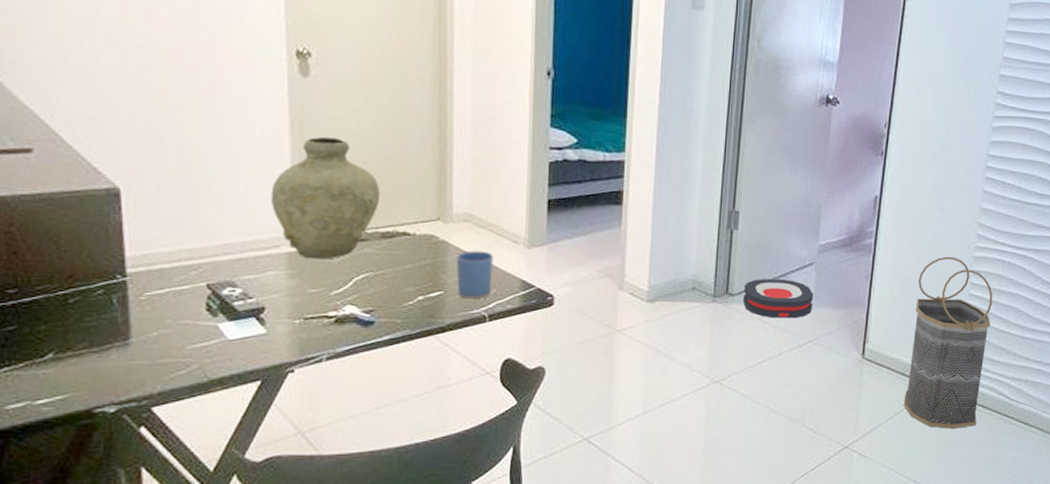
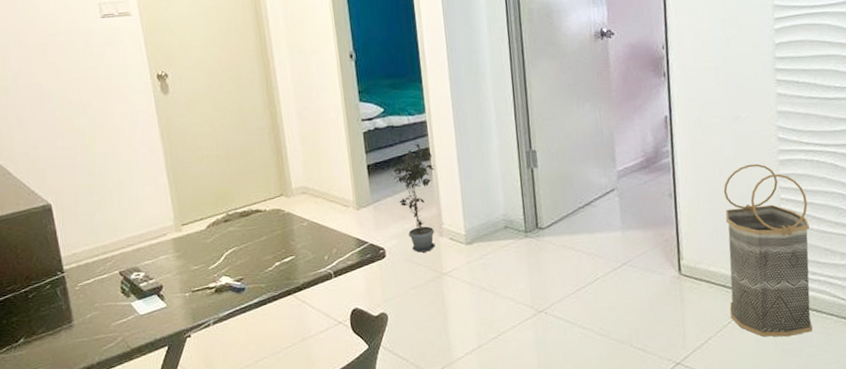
vase: present [270,137,381,259] -> none [154,140,235,242]
mug: present [456,250,494,299] -> none [300,217,332,260]
potted plant: none [572,184,627,305] -> present [389,144,435,253]
robot vacuum: present [742,279,814,319] -> none [552,207,622,246]

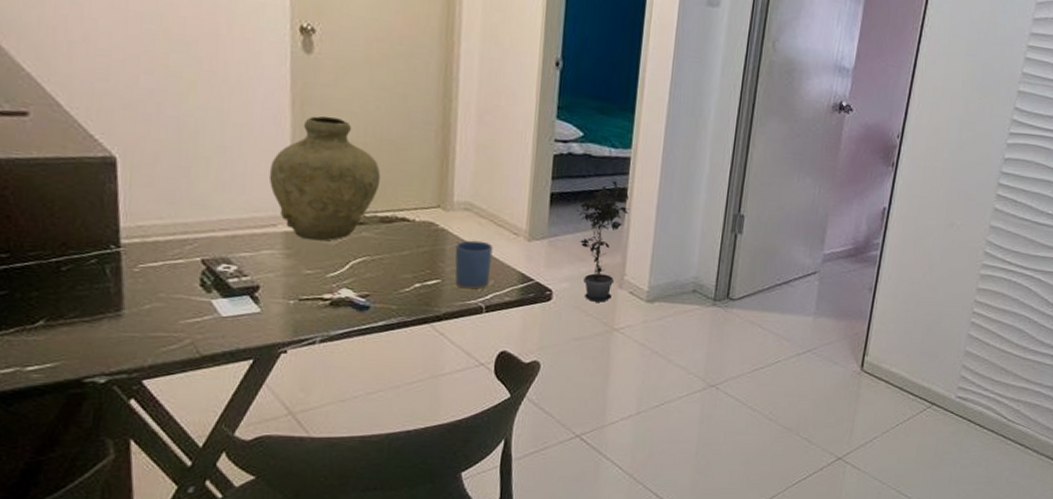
vase: none [154,140,235,242] -> present [268,116,381,241]
mug: none [300,217,332,260] -> present [455,240,493,290]
basket: present [723,163,813,337] -> none [899,272,997,446]

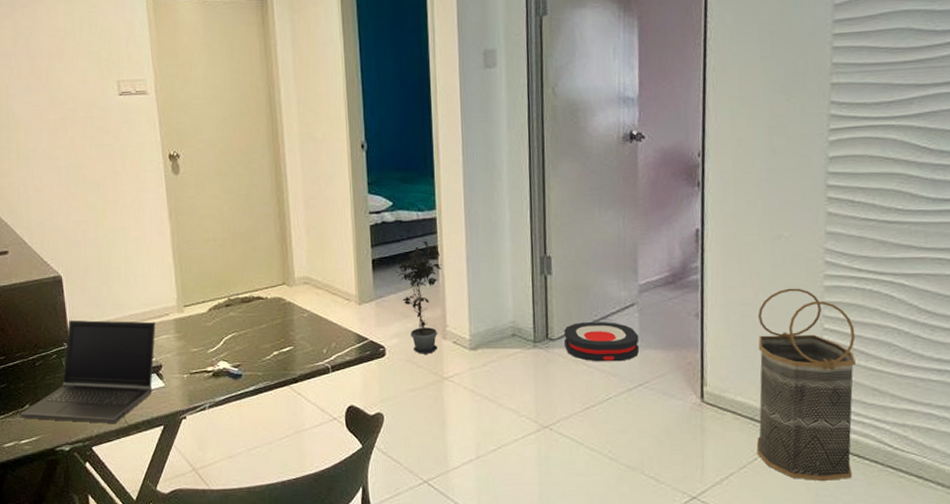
laptop computer: none [29,216,256,353] -> present [21,320,156,423]
vase: present [268,116,381,241] -> none [159,222,238,324]
mug: present [455,240,493,290] -> none [301,309,332,352]
robot vacuum: none [743,285,816,327] -> present [563,322,640,362]
basket: none [899,272,997,446] -> present [756,288,856,481]

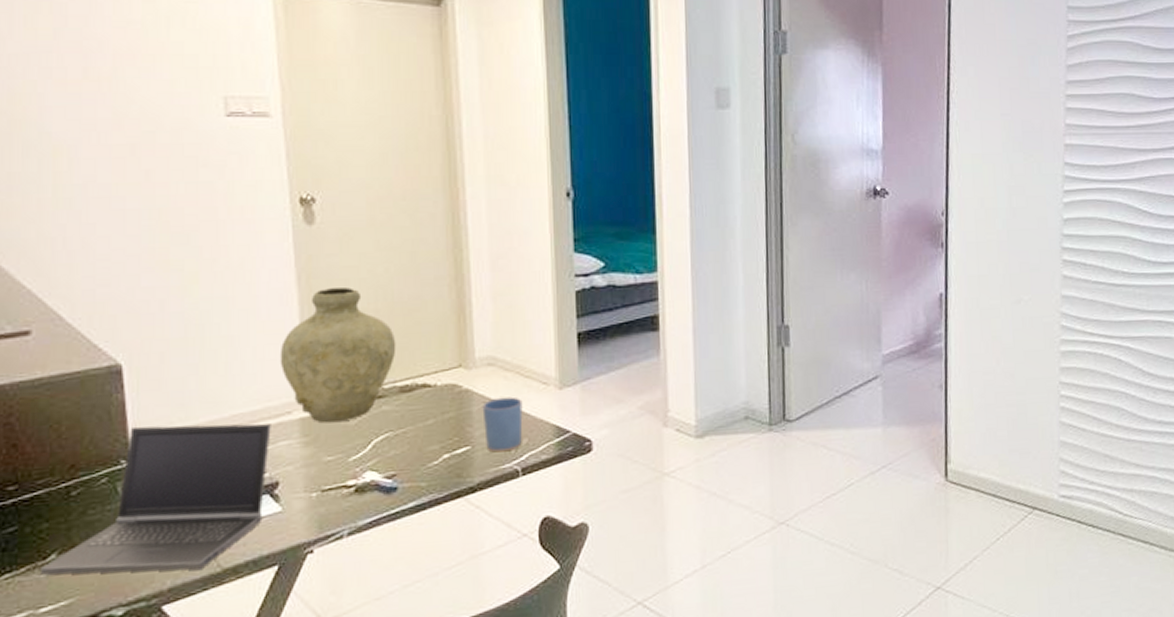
vase: none [159,222,238,324] -> present [279,287,396,423]
mug: none [301,309,332,352] -> present [482,396,523,453]
potted plant: present [394,241,443,354] -> none [605,309,664,447]
robot vacuum: present [563,322,640,362] -> none [802,397,883,444]
basket: present [756,288,856,481] -> none [999,354,1089,556]

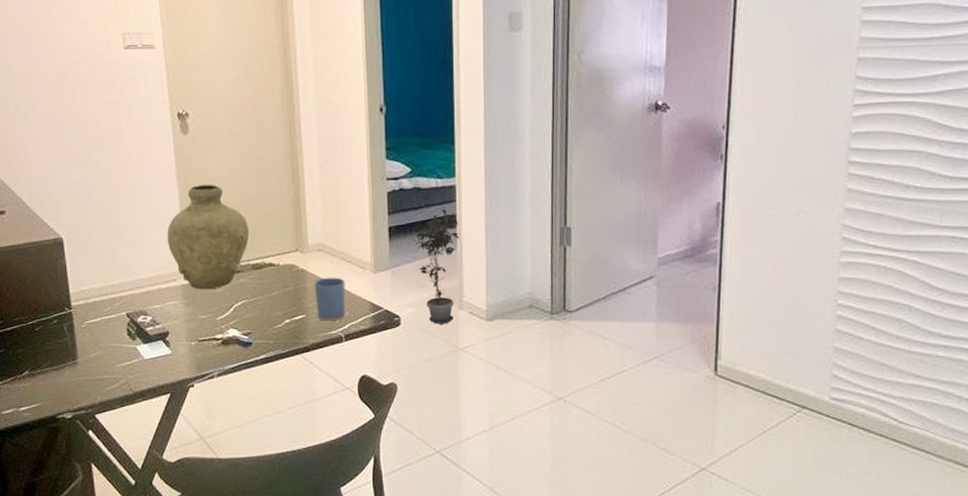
laptop computer: present [41,423,271,576] -> none [19,284,163,391]
potted plant: none [605,309,664,447] -> present [411,209,461,324]

